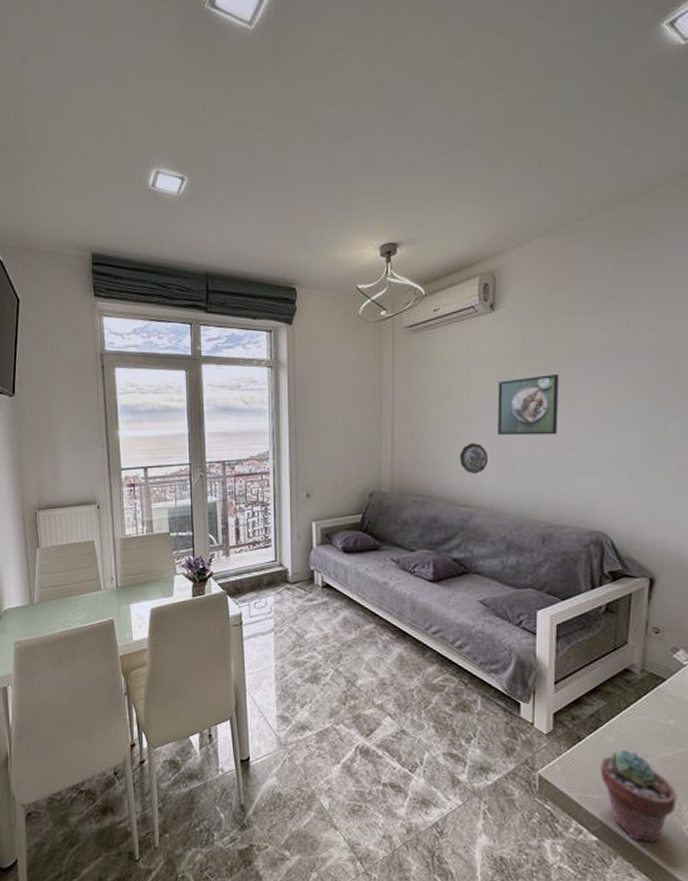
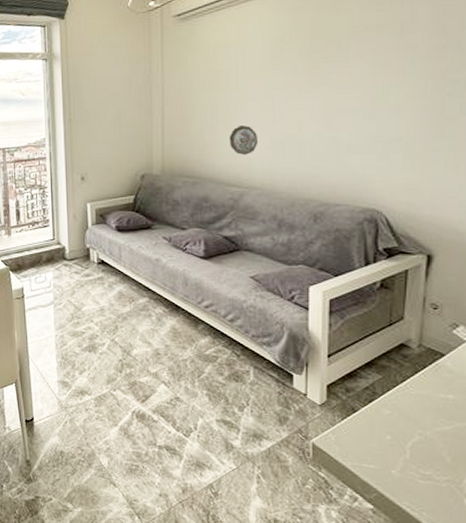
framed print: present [497,374,559,436] -> none [266,55,330,118]
potted succulent: present [600,749,677,843] -> none [375,421,457,514]

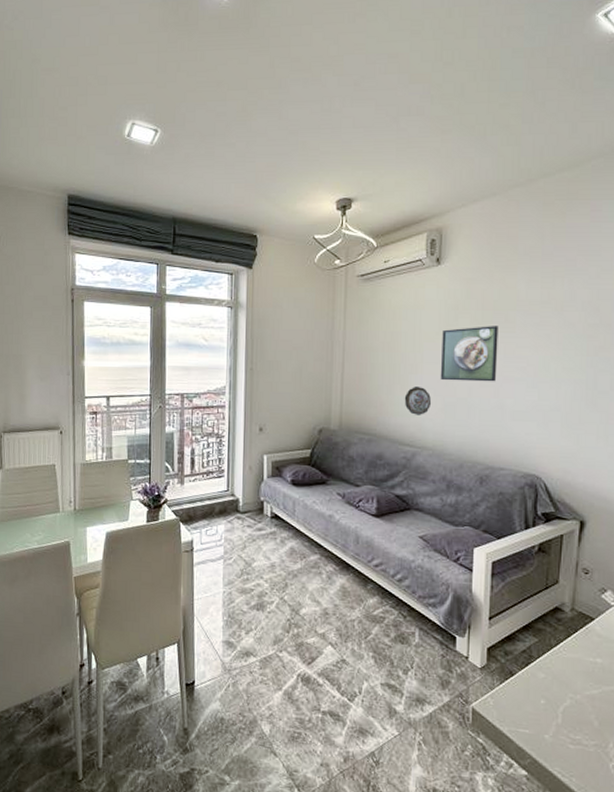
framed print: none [266,55,330,118] -> present [440,326,498,382]

